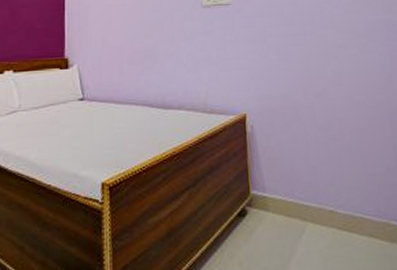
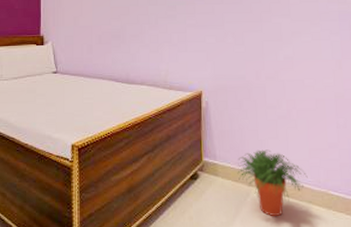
potted plant: none [289,177,367,255] -> present [237,149,308,216]

